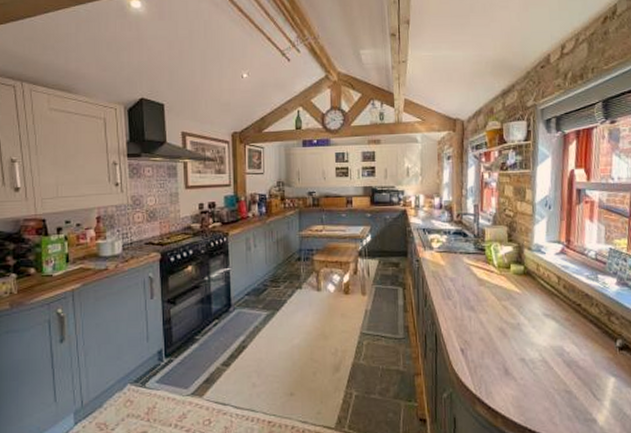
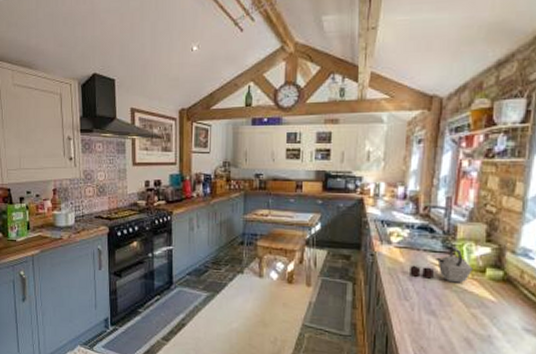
kettle: none [450,247,500,280] -> present [410,246,473,283]

